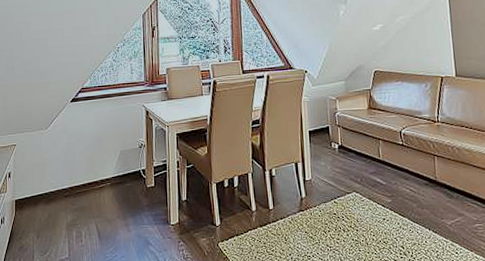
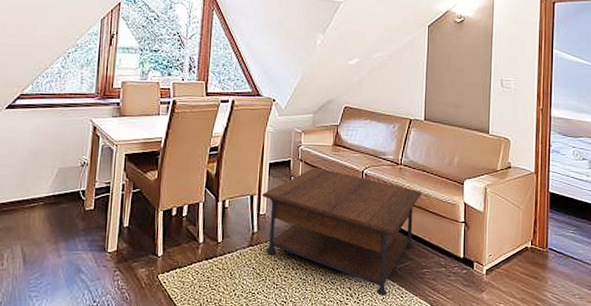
coffee table: none [305,131,463,253] -> present [262,166,422,296]

